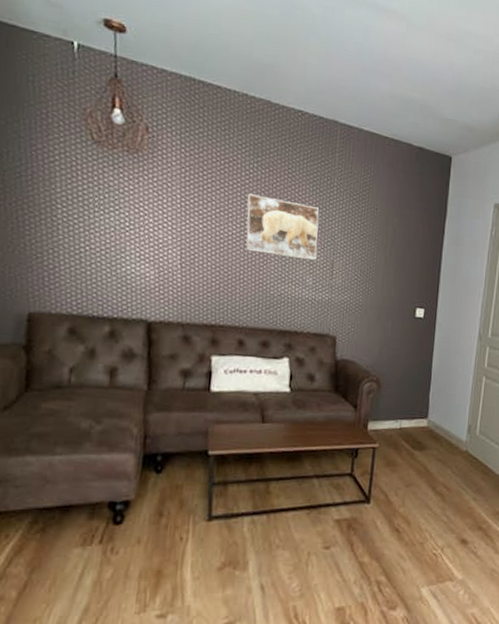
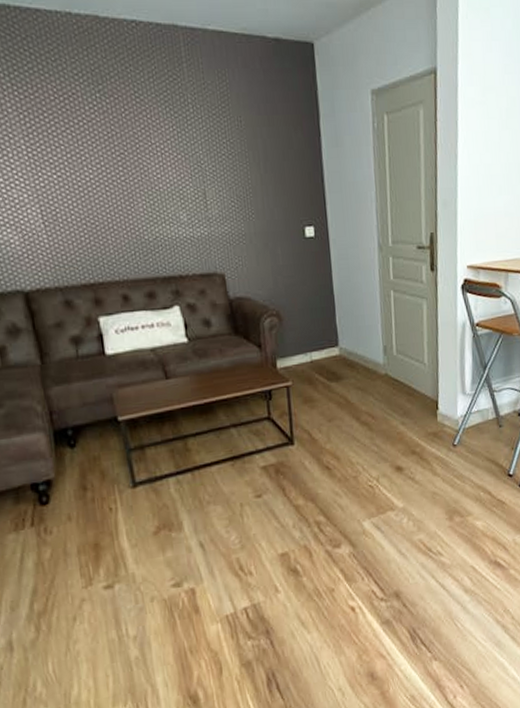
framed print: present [246,194,319,260] -> none [98,129,186,195]

